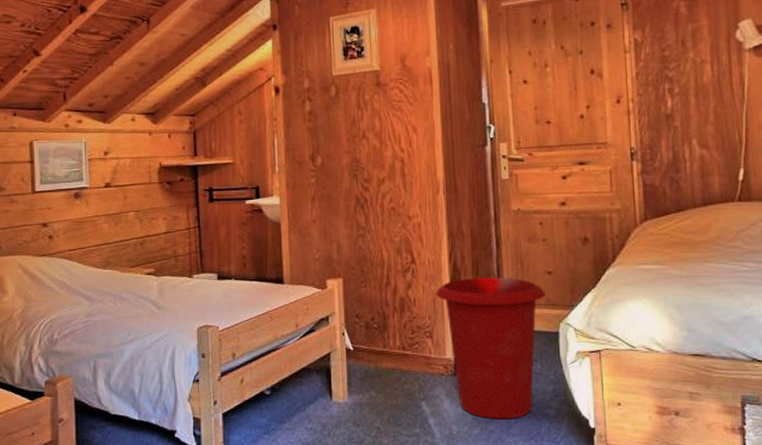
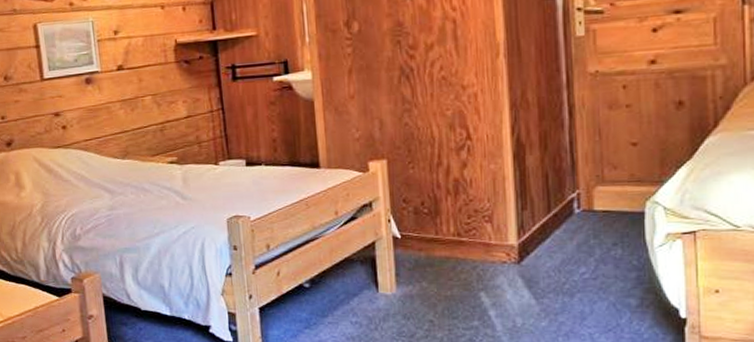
waste bin: present [435,277,546,419] -> none [496,151,629,310]

